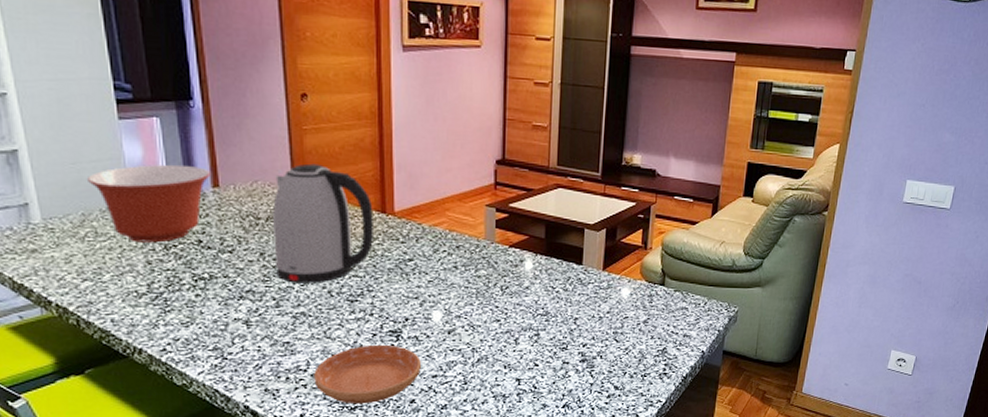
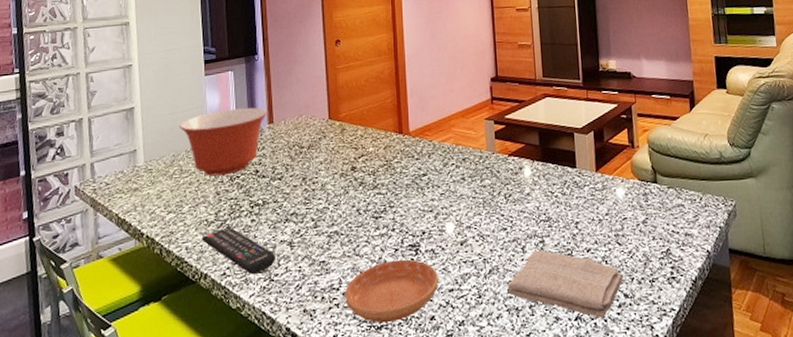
remote control: none [131,300,228,352] -> present [201,227,275,275]
kettle: present [273,163,373,284] -> none [313,96,393,204]
washcloth: none [495,342,616,406] -> present [507,250,624,318]

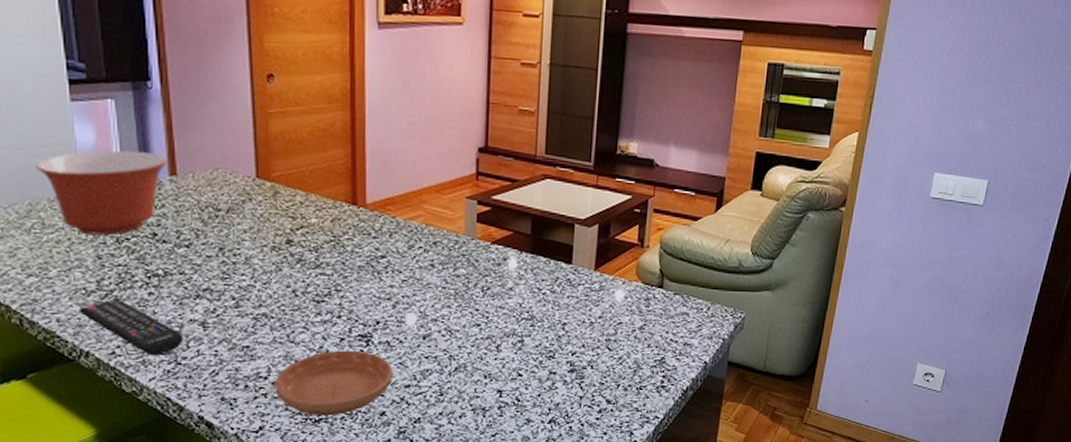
washcloth: present [507,250,624,318] -> none [475,350,609,422]

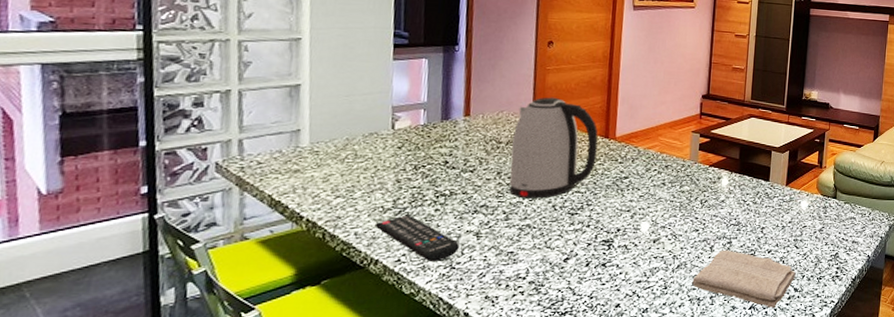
mixing bowl: present [34,150,167,236] -> none [356,97,464,164]
kettle: none [234,150,343,282] -> present [509,97,598,199]
saucer: present [275,350,392,417] -> none [531,253,628,310]
washcloth: none [475,350,609,422] -> present [692,249,796,308]

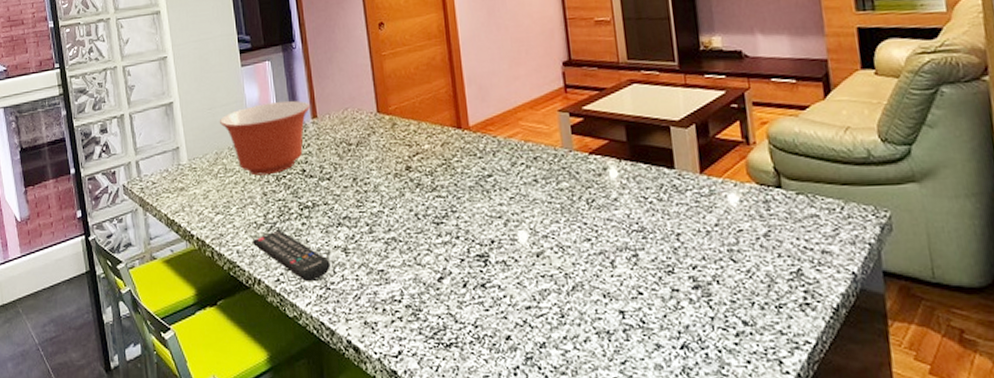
mixing bowl: none [356,97,464,164] -> present [219,101,310,176]
kettle: present [509,97,598,199] -> none [361,86,453,207]
washcloth: present [692,249,796,308] -> none [595,265,741,348]

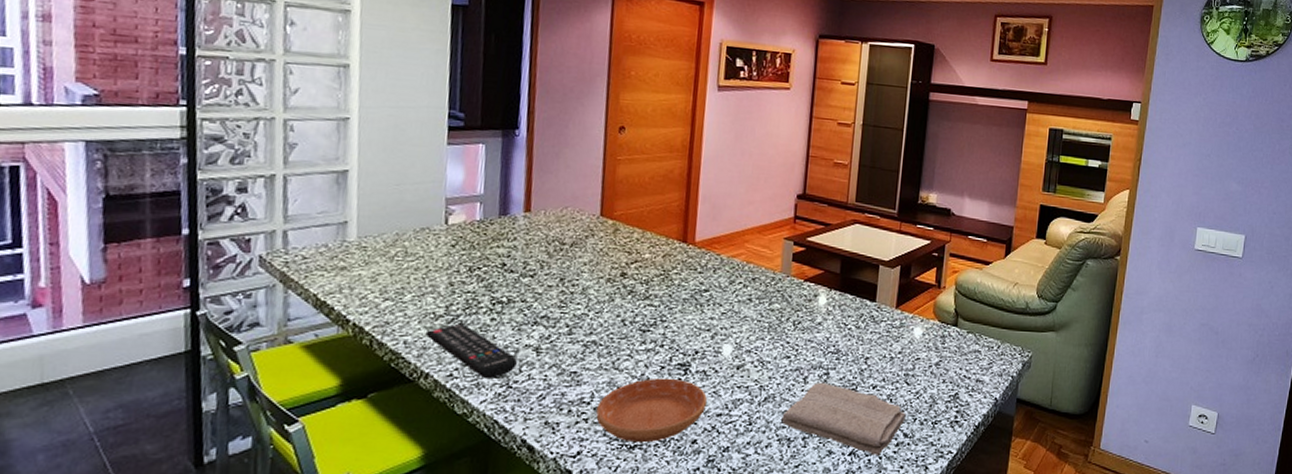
mixing bowl: present [219,101,310,176] -> none [406,188,524,265]
saucer: none [408,270,513,341] -> present [596,378,707,443]
washcloth: none [595,265,741,348] -> present [781,382,906,455]

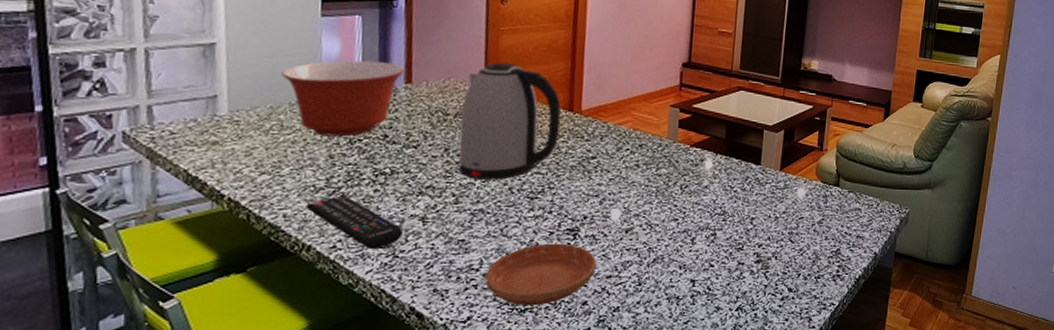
mixing bowl: none [406,188,524,265] -> present [280,60,405,137]
kettle: none [573,192,675,312] -> present [458,62,561,180]
washcloth: present [781,382,906,455] -> none [670,242,790,309]

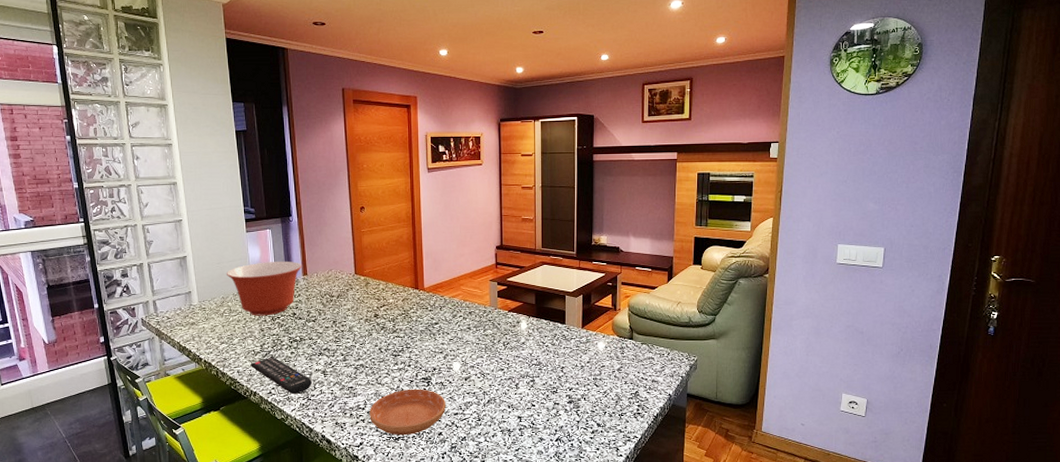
kettle: present [458,62,561,180] -> none [342,255,410,343]

